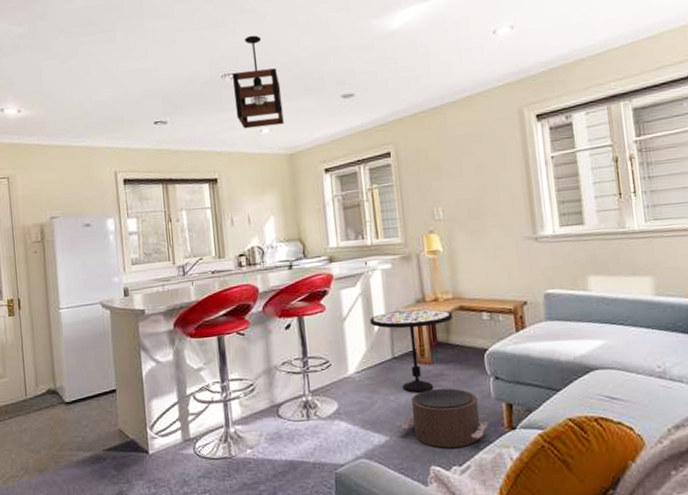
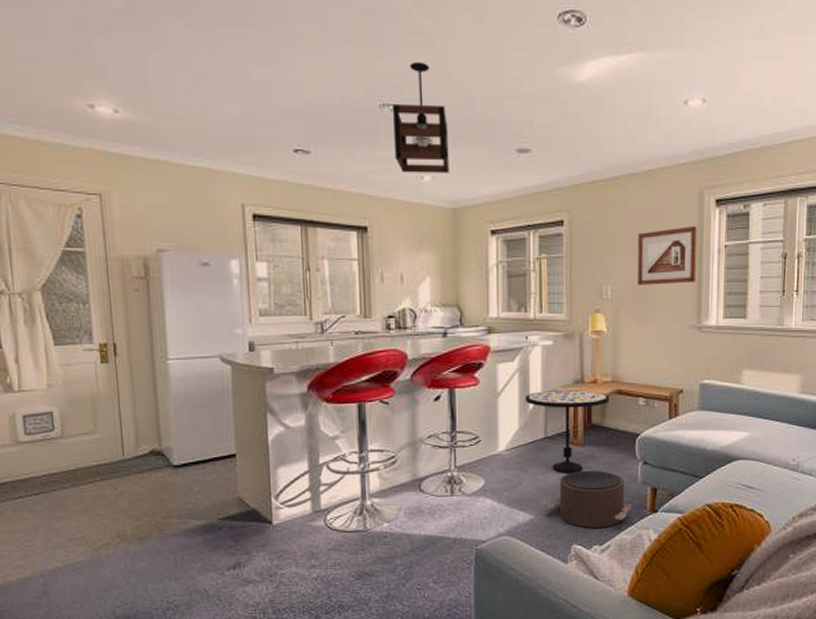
picture frame: none [463,141,527,204] -> present [638,225,698,285]

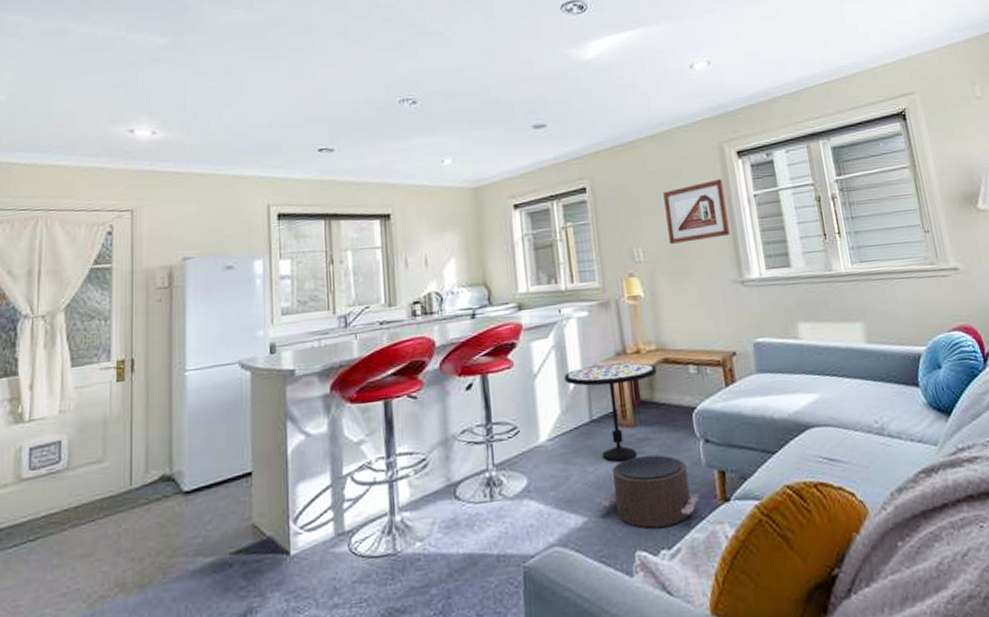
pendant light: present [392,61,449,174] -> none [411,59,469,159]

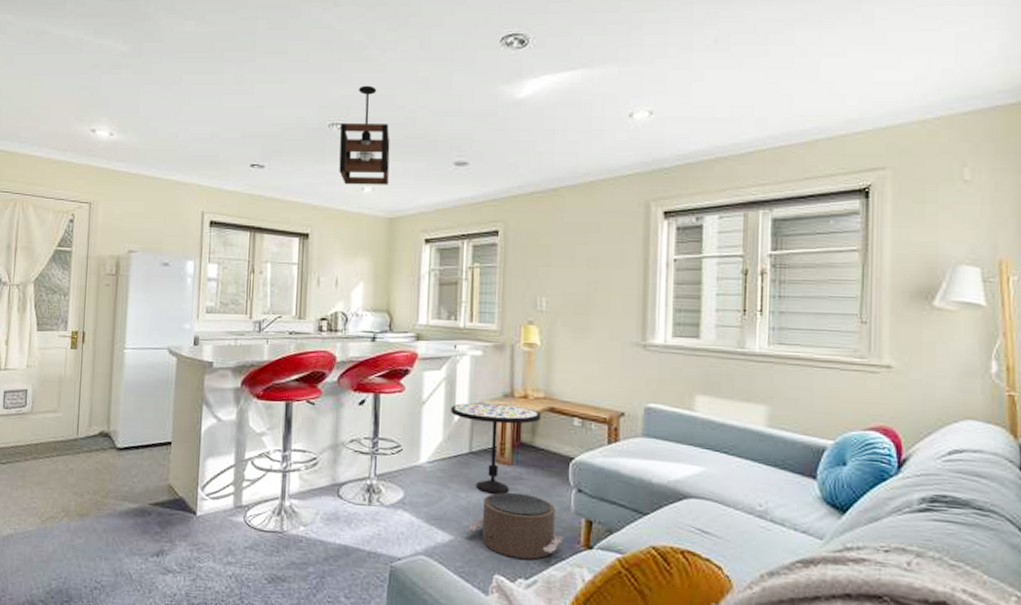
pendant light: none [411,59,469,159] -> present [339,85,390,185]
picture frame: present [663,178,731,244] -> none [575,238,643,299]

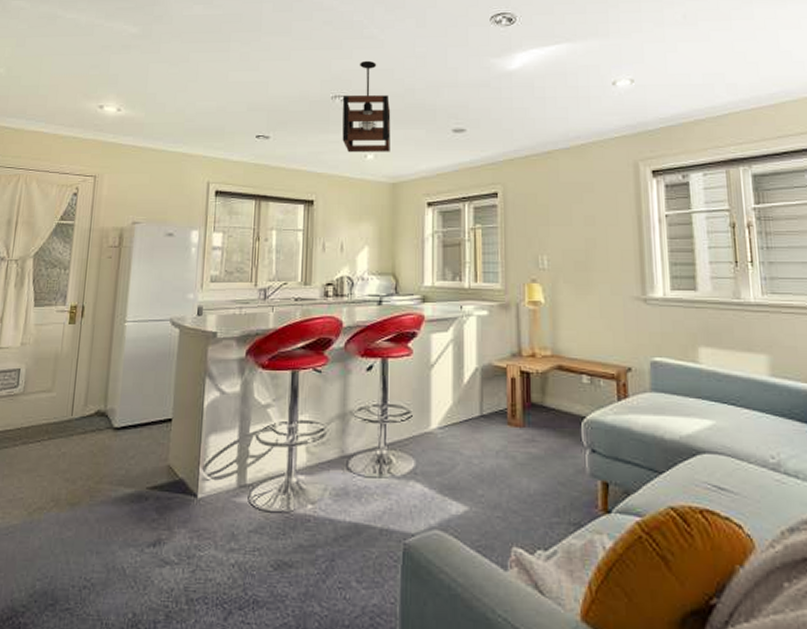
side table: present [450,402,541,494] -> none [459,364,550,459]
pouf: present [468,492,564,560] -> none [483,456,581,528]

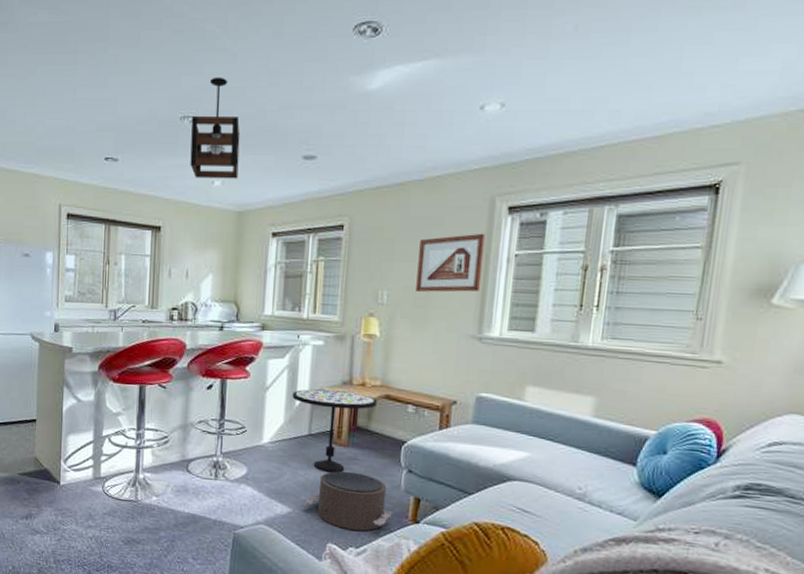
side table: none [459,364,550,459] -> present [292,389,377,473]
pouf: none [483,456,581,528] -> present [305,471,393,531]
picture frame: none [573,196,638,255] -> present [416,233,486,292]

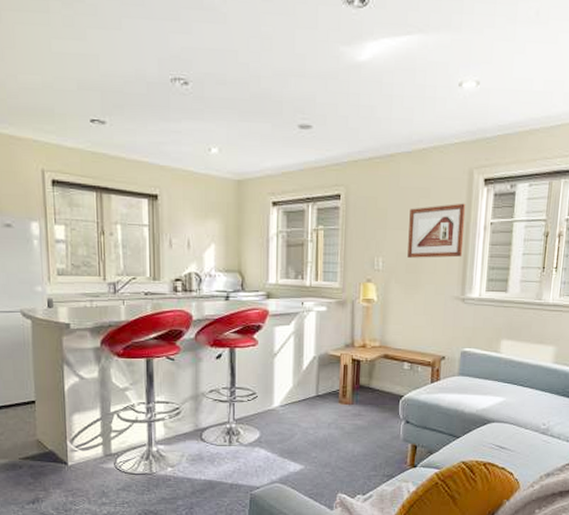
pendant light: present [190,77,240,179] -> none [182,37,235,147]
side table: present [292,389,377,473] -> none [299,353,377,429]
pouf: present [305,471,393,531] -> none [316,427,394,479]

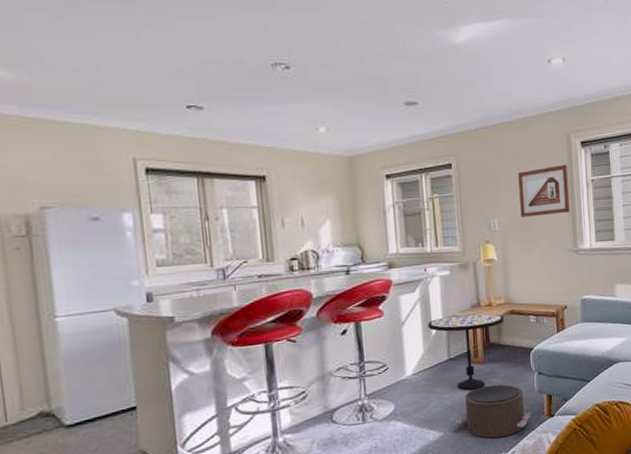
side table: none [299,353,377,429] -> present [428,313,504,391]
pouf: none [316,427,394,479] -> present [454,384,532,439]

